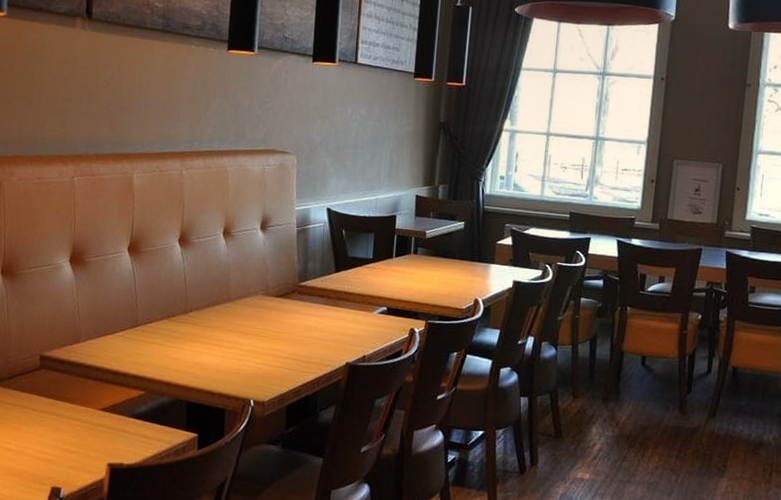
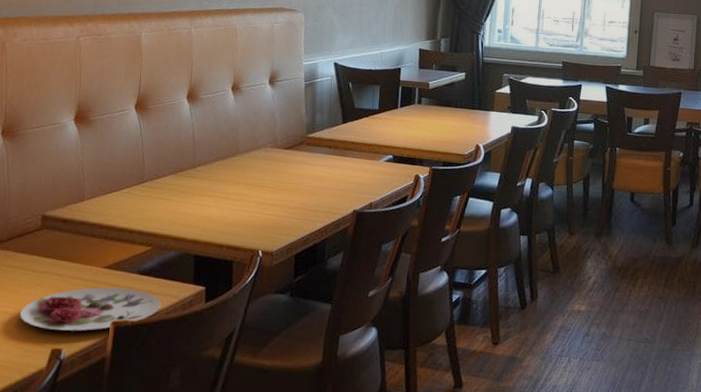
plate: none [21,429,155,472] -> present [19,287,161,331]

